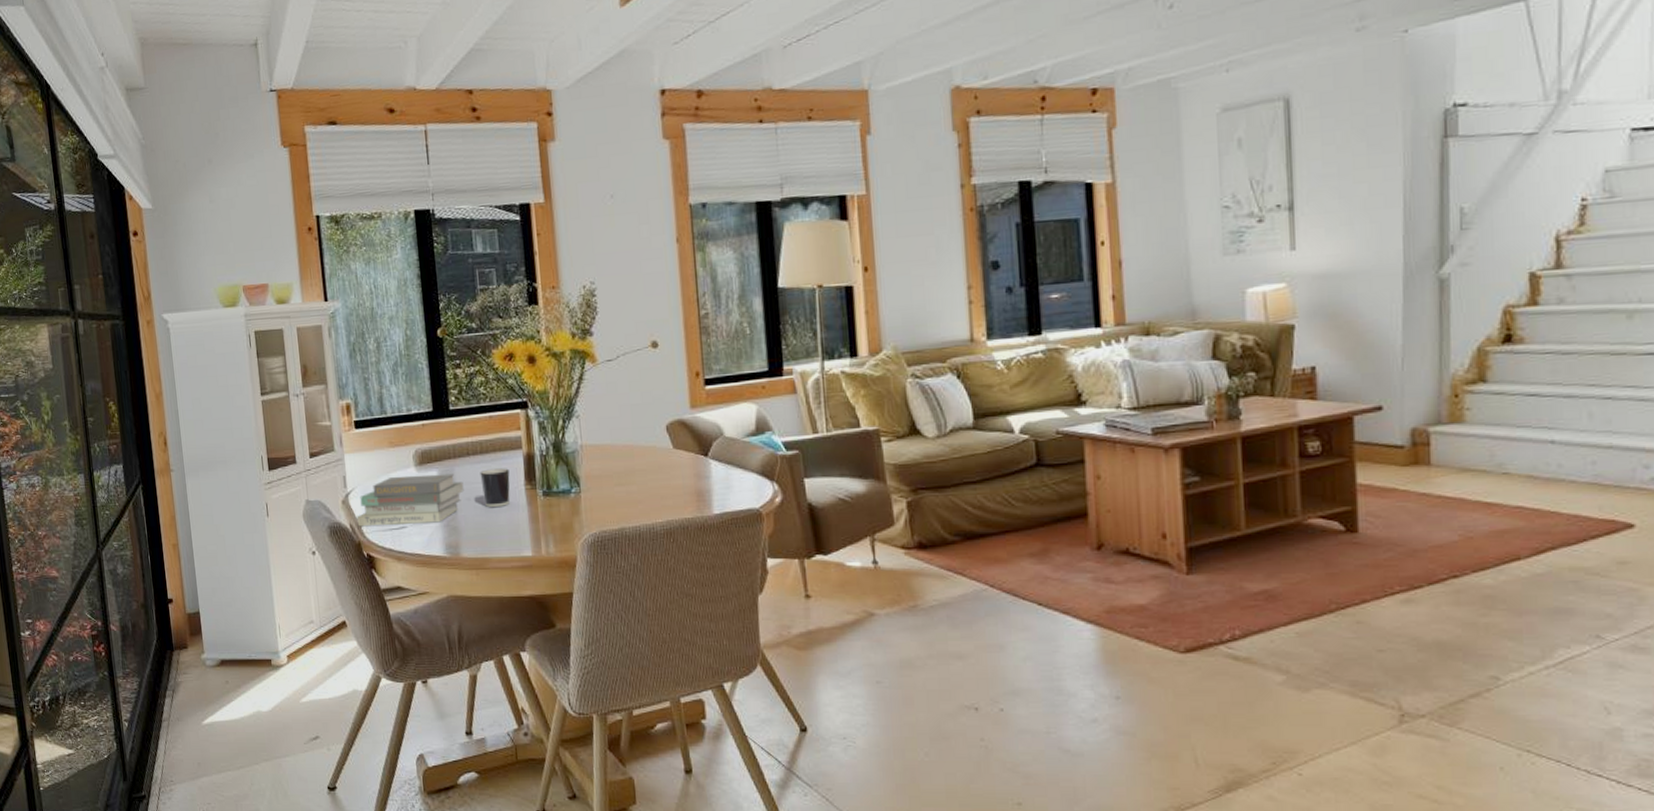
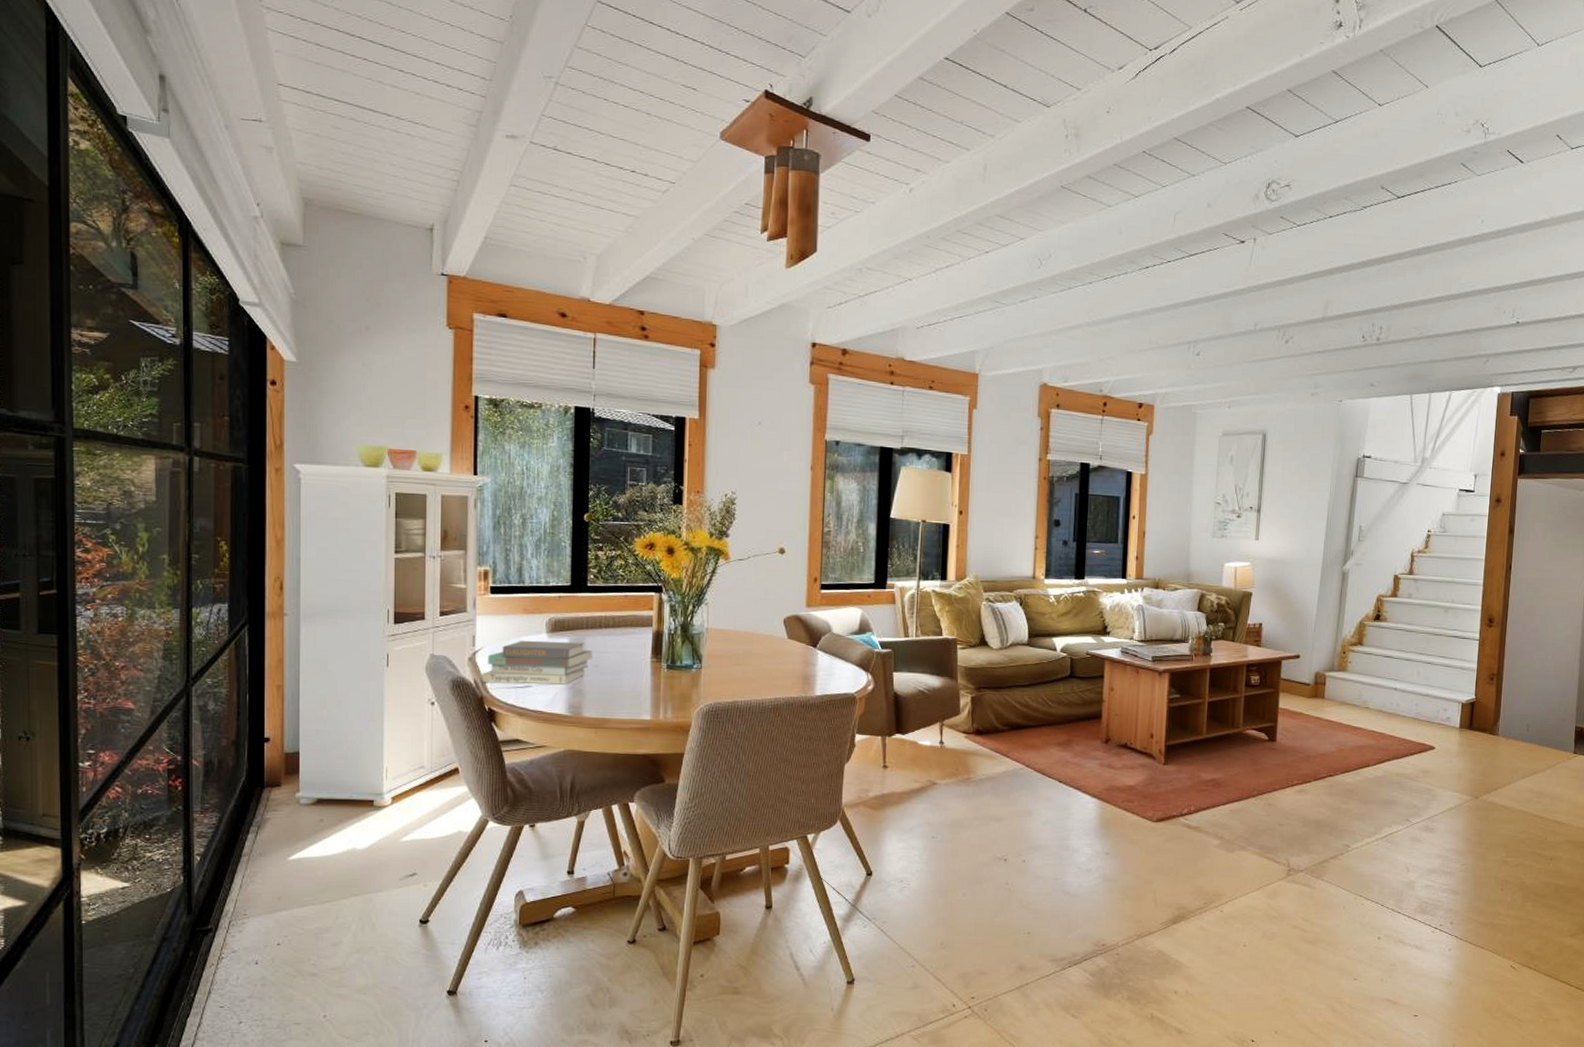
mug: present [480,468,510,508] -> none [609,641,638,676]

